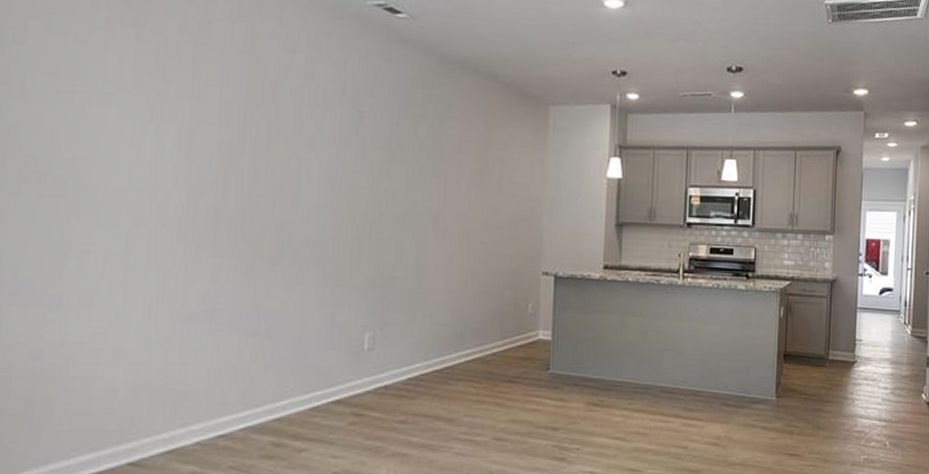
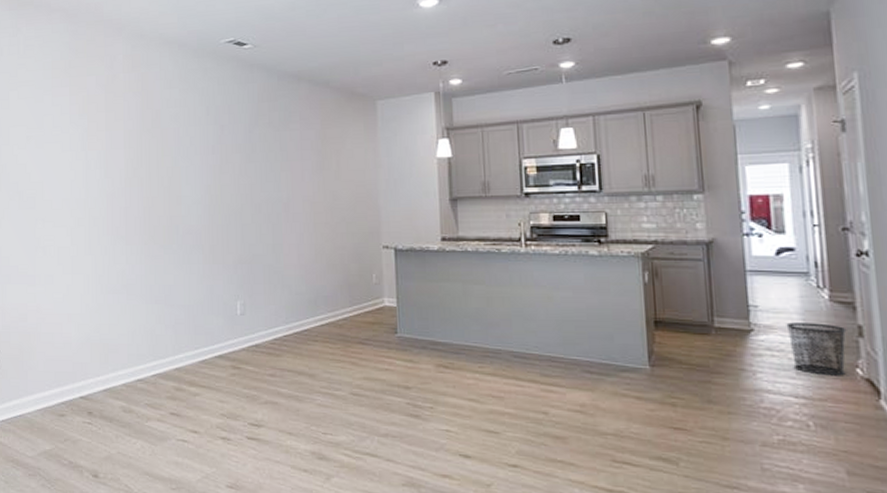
waste bin: none [880,355,920,401] -> present [786,322,847,376]

